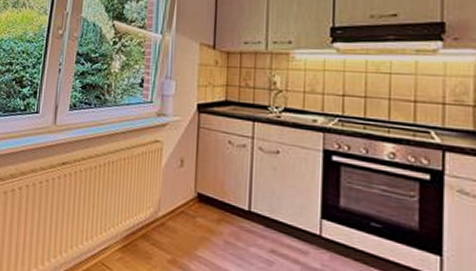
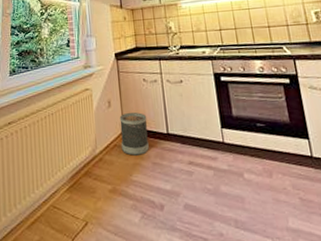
wastebasket: none [188,177,226,230] -> present [119,112,149,156]

